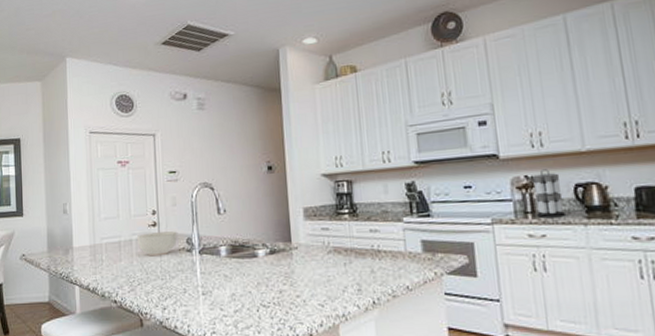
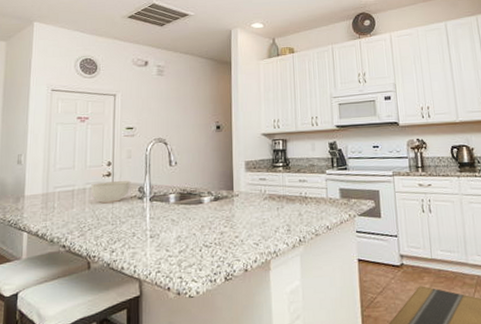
spice rack: present [532,167,565,219] -> none [422,133,445,172]

